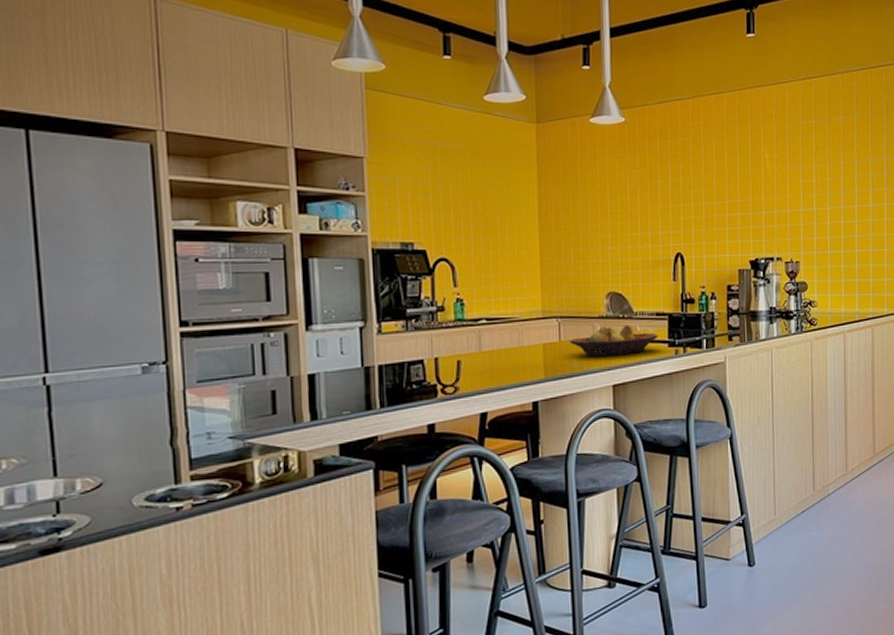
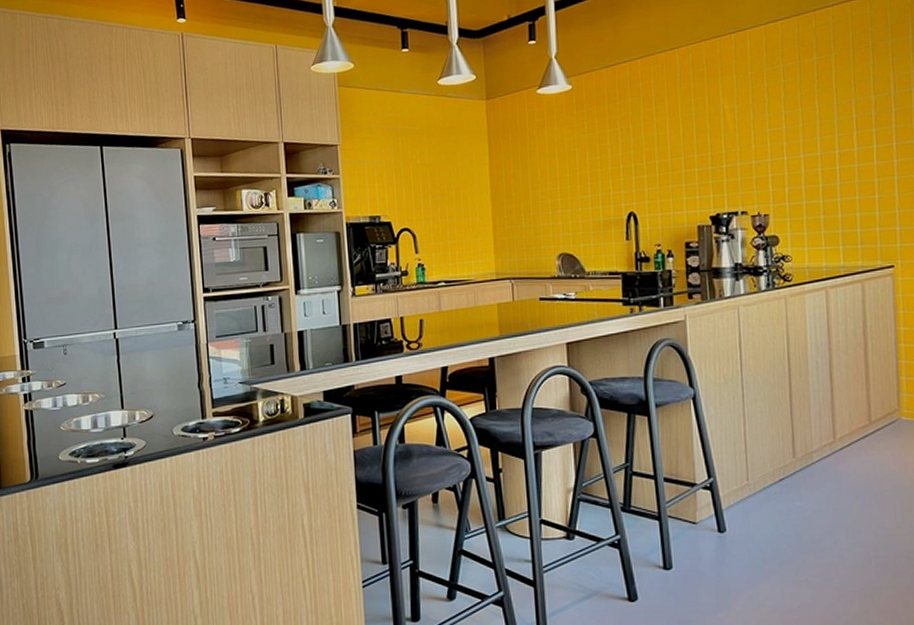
fruit bowl: present [569,325,658,357] -> none [522,284,612,316]

